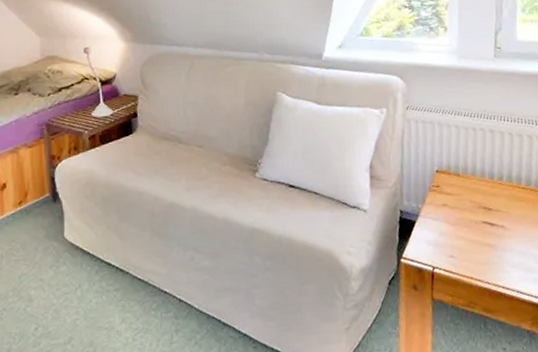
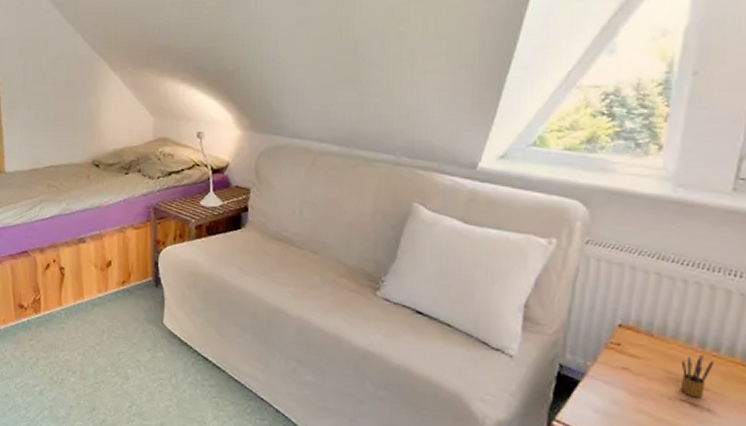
pencil box: none [481,185,501,219] -> present [680,355,715,398]

